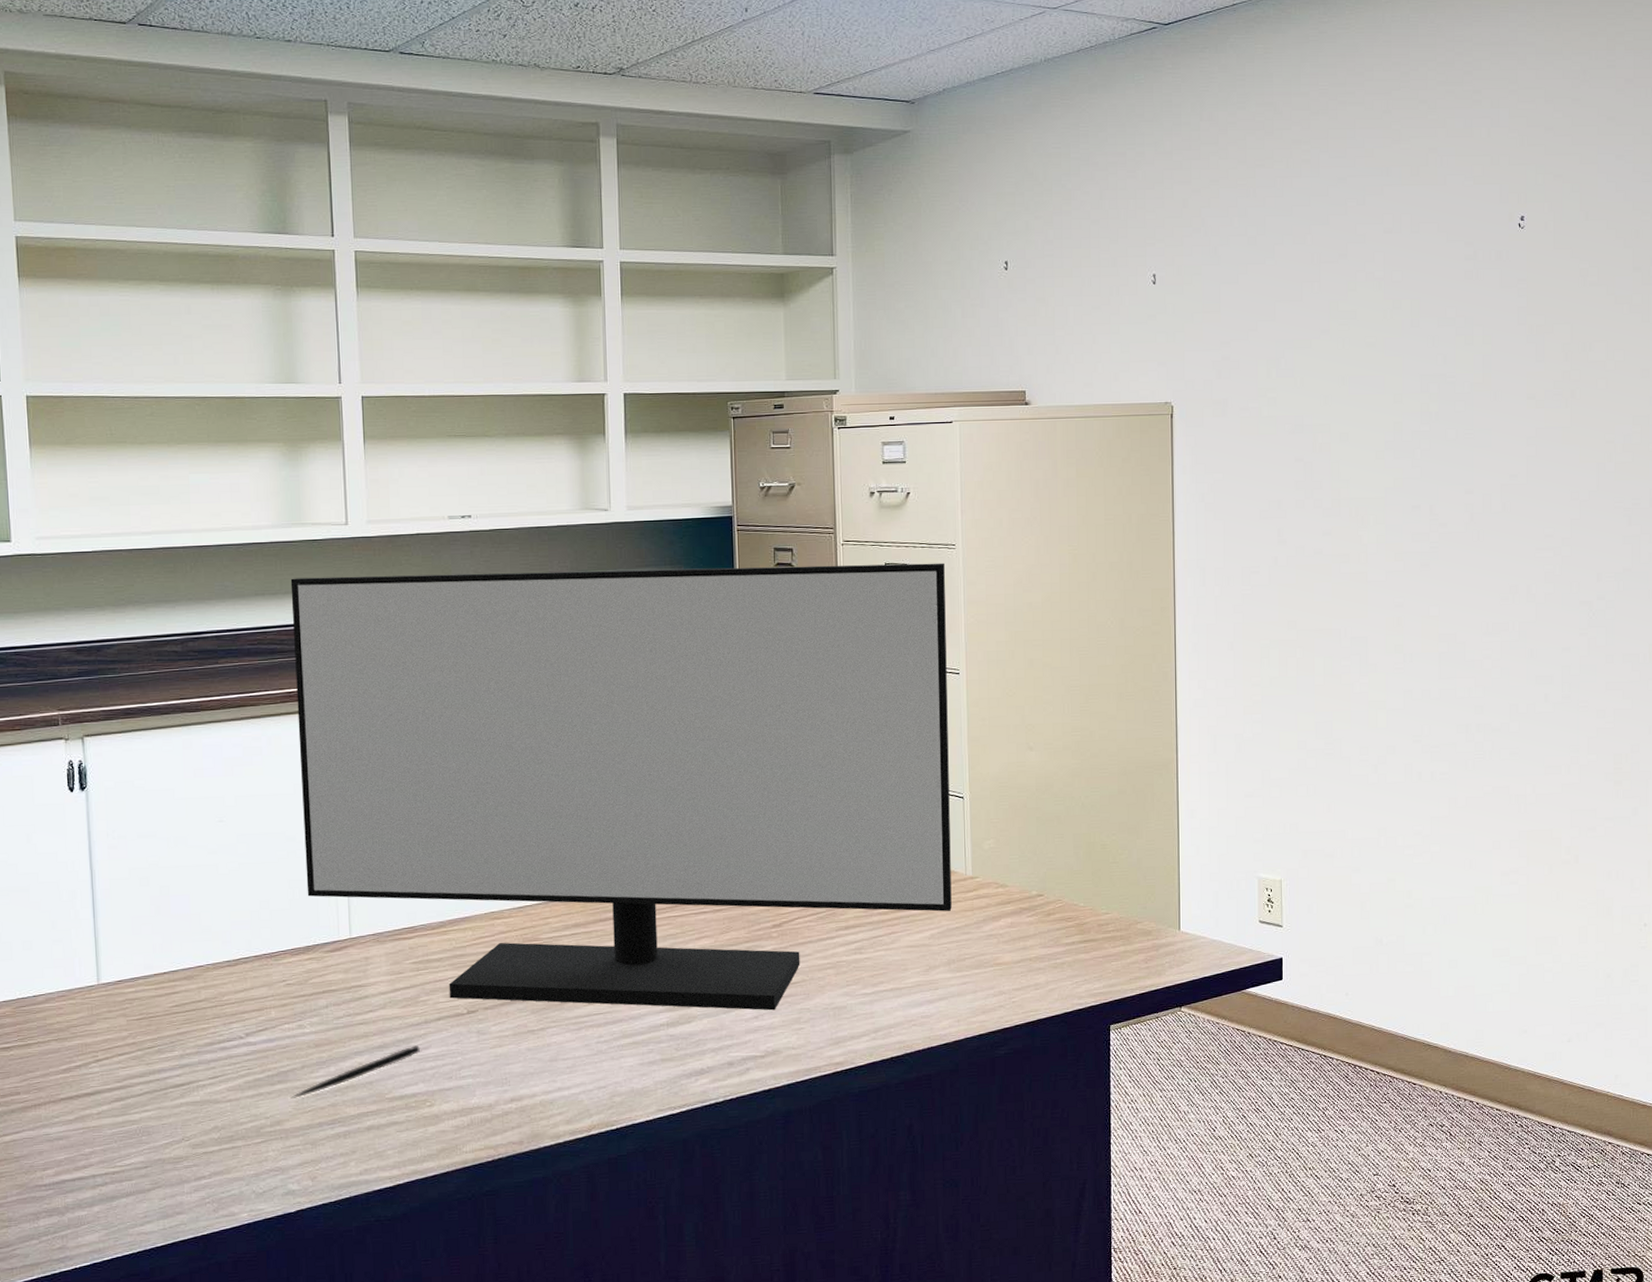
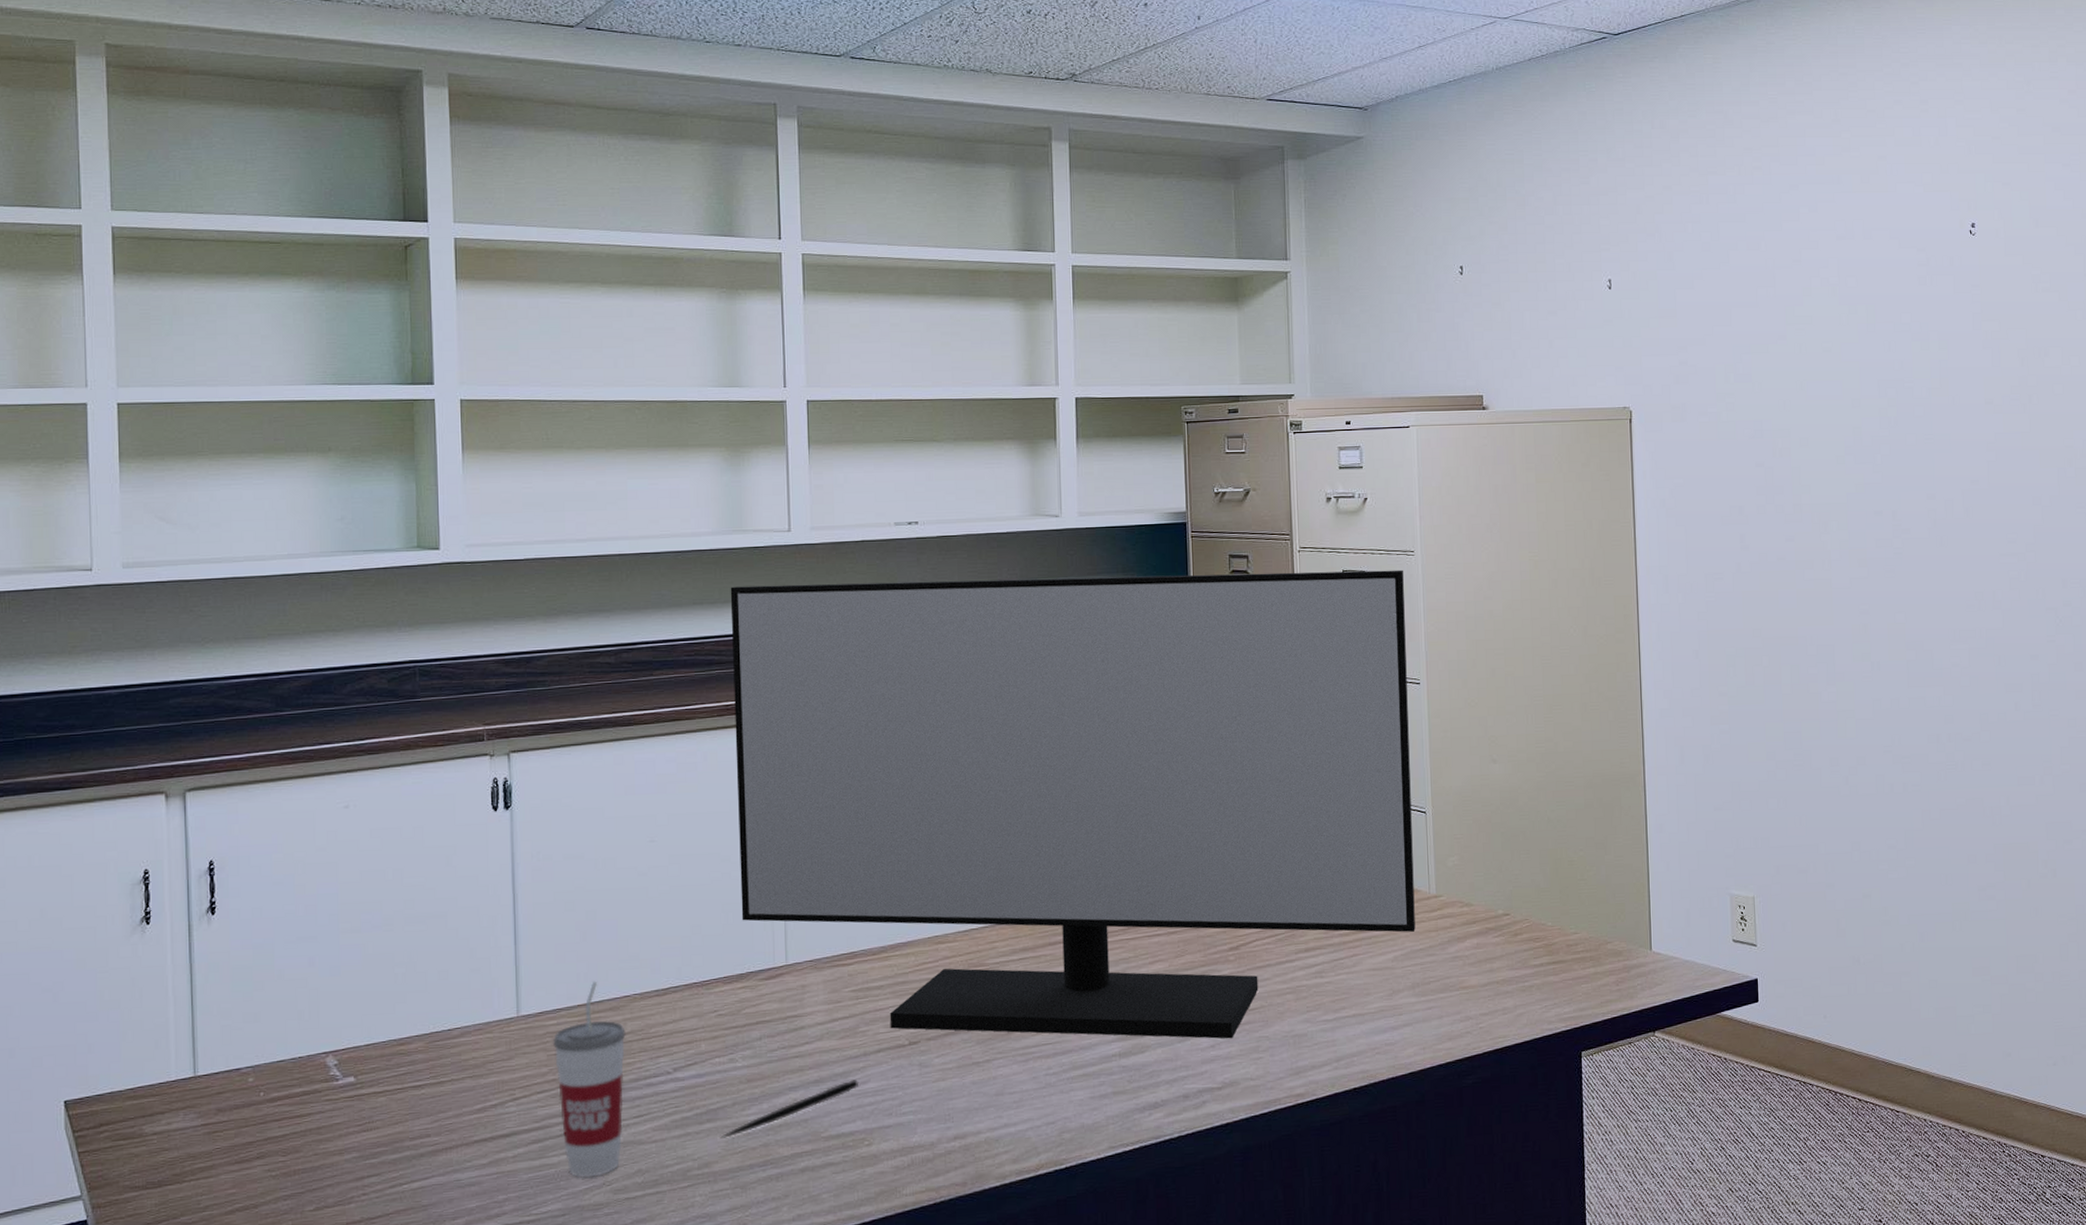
cup: none [131,952,200,1133] -> present [552,981,626,1178]

